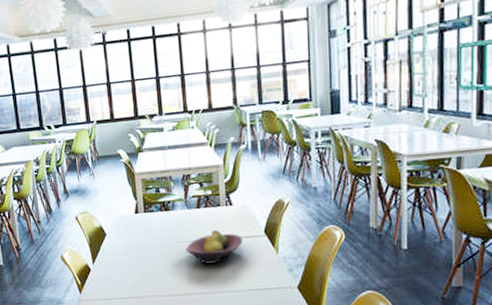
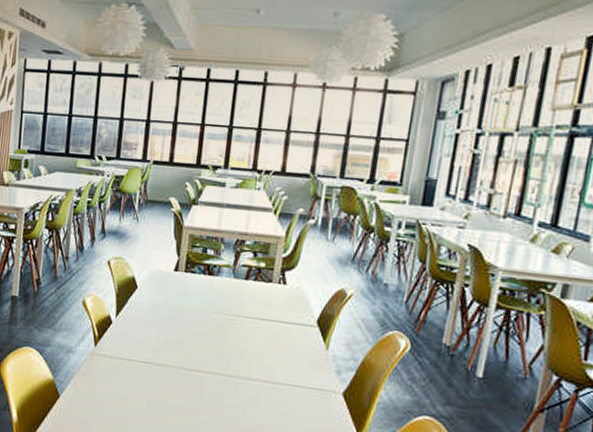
fruit bowl: present [186,230,242,264] -> none [223,308,290,346]

